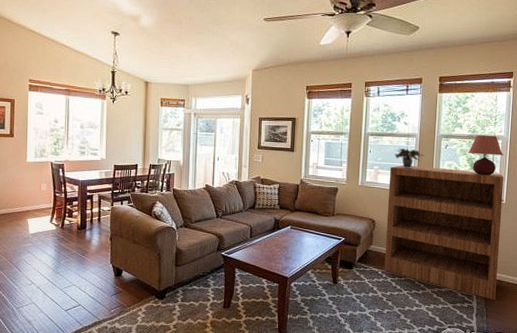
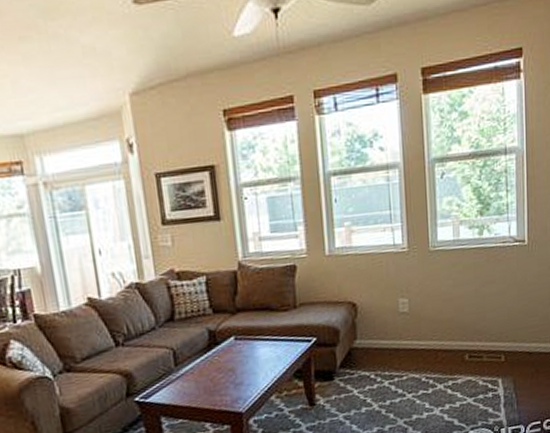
bookshelf: present [384,164,504,301] -> none [367,202,527,381]
potted plant: present [394,148,425,169] -> none [371,187,414,219]
table lamp: present [467,135,505,176] -> none [472,148,521,210]

